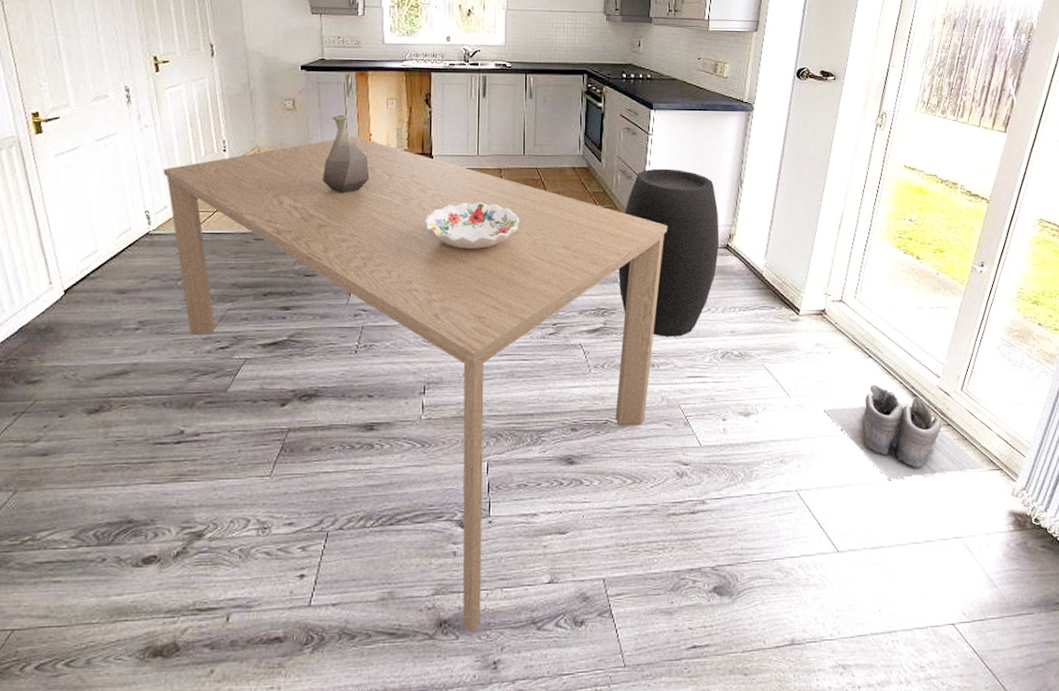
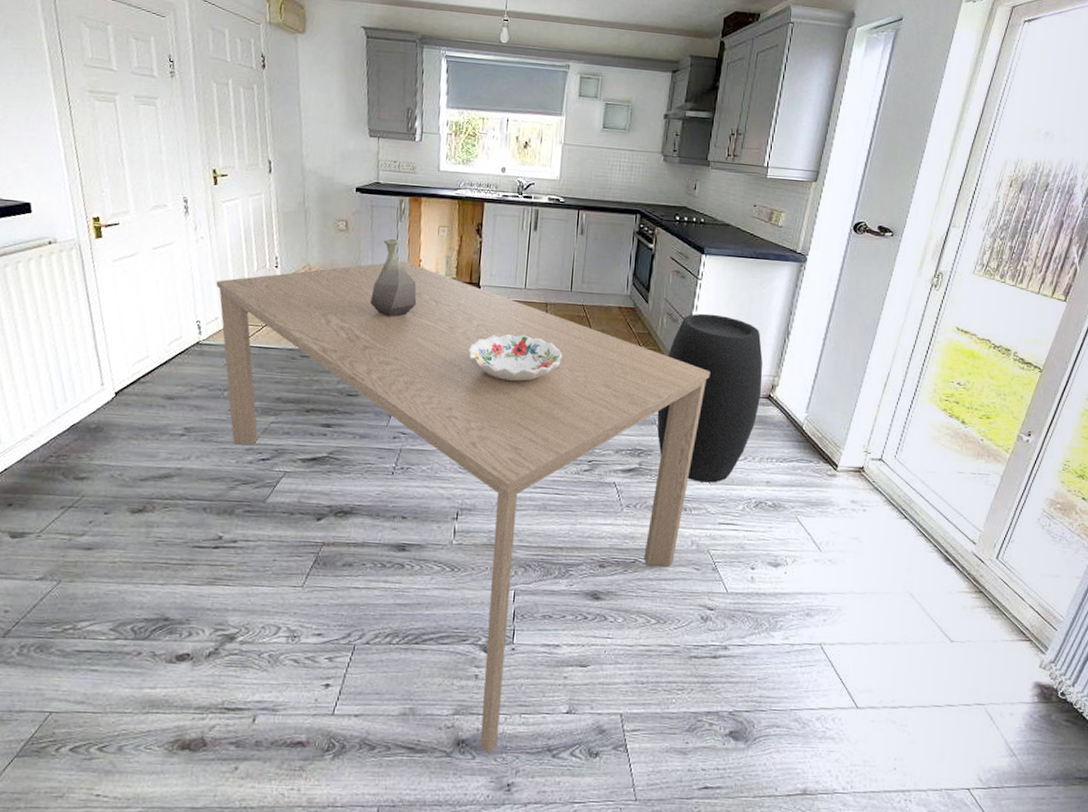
boots: present [824,385,986,480] -> none [854,546,1015,642]

